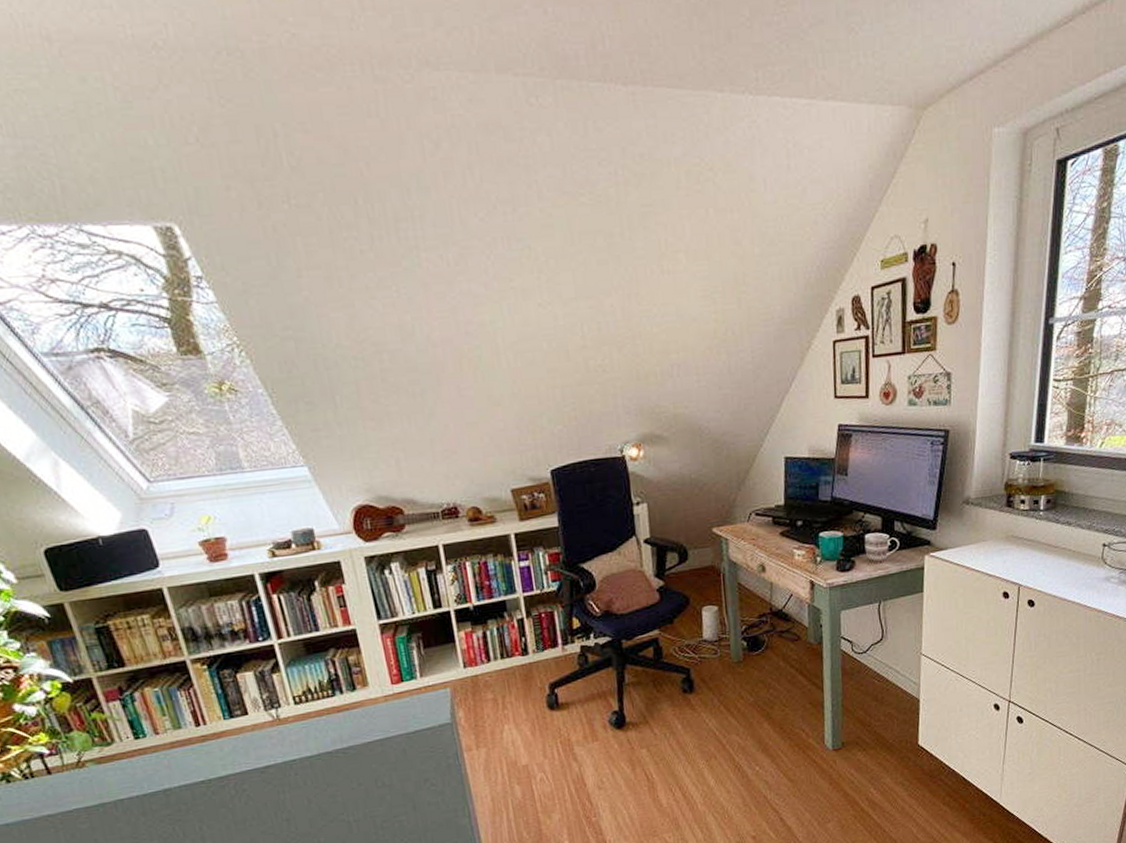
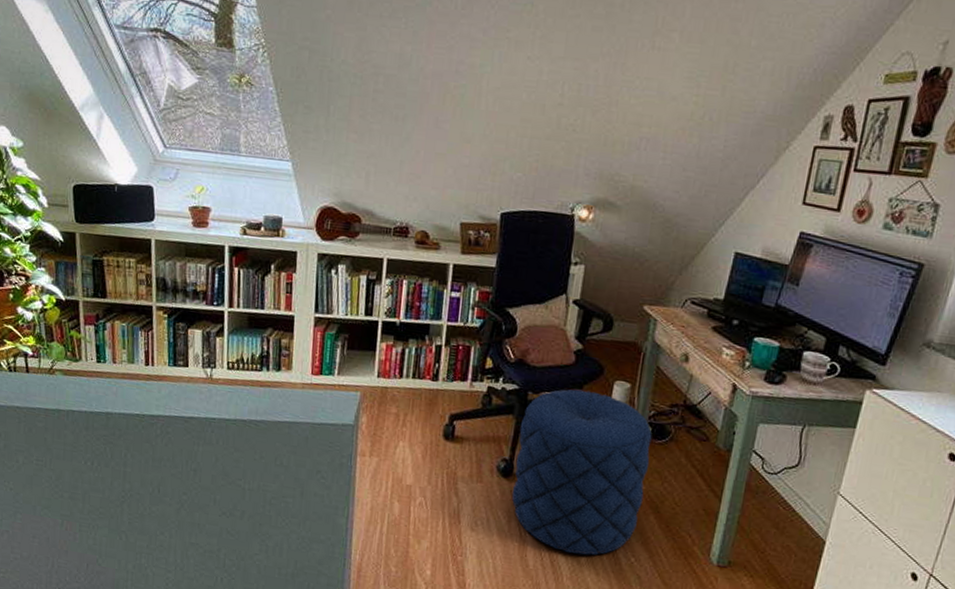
pouf: none [621,622,754,782] -> present [511,389,652,555]

